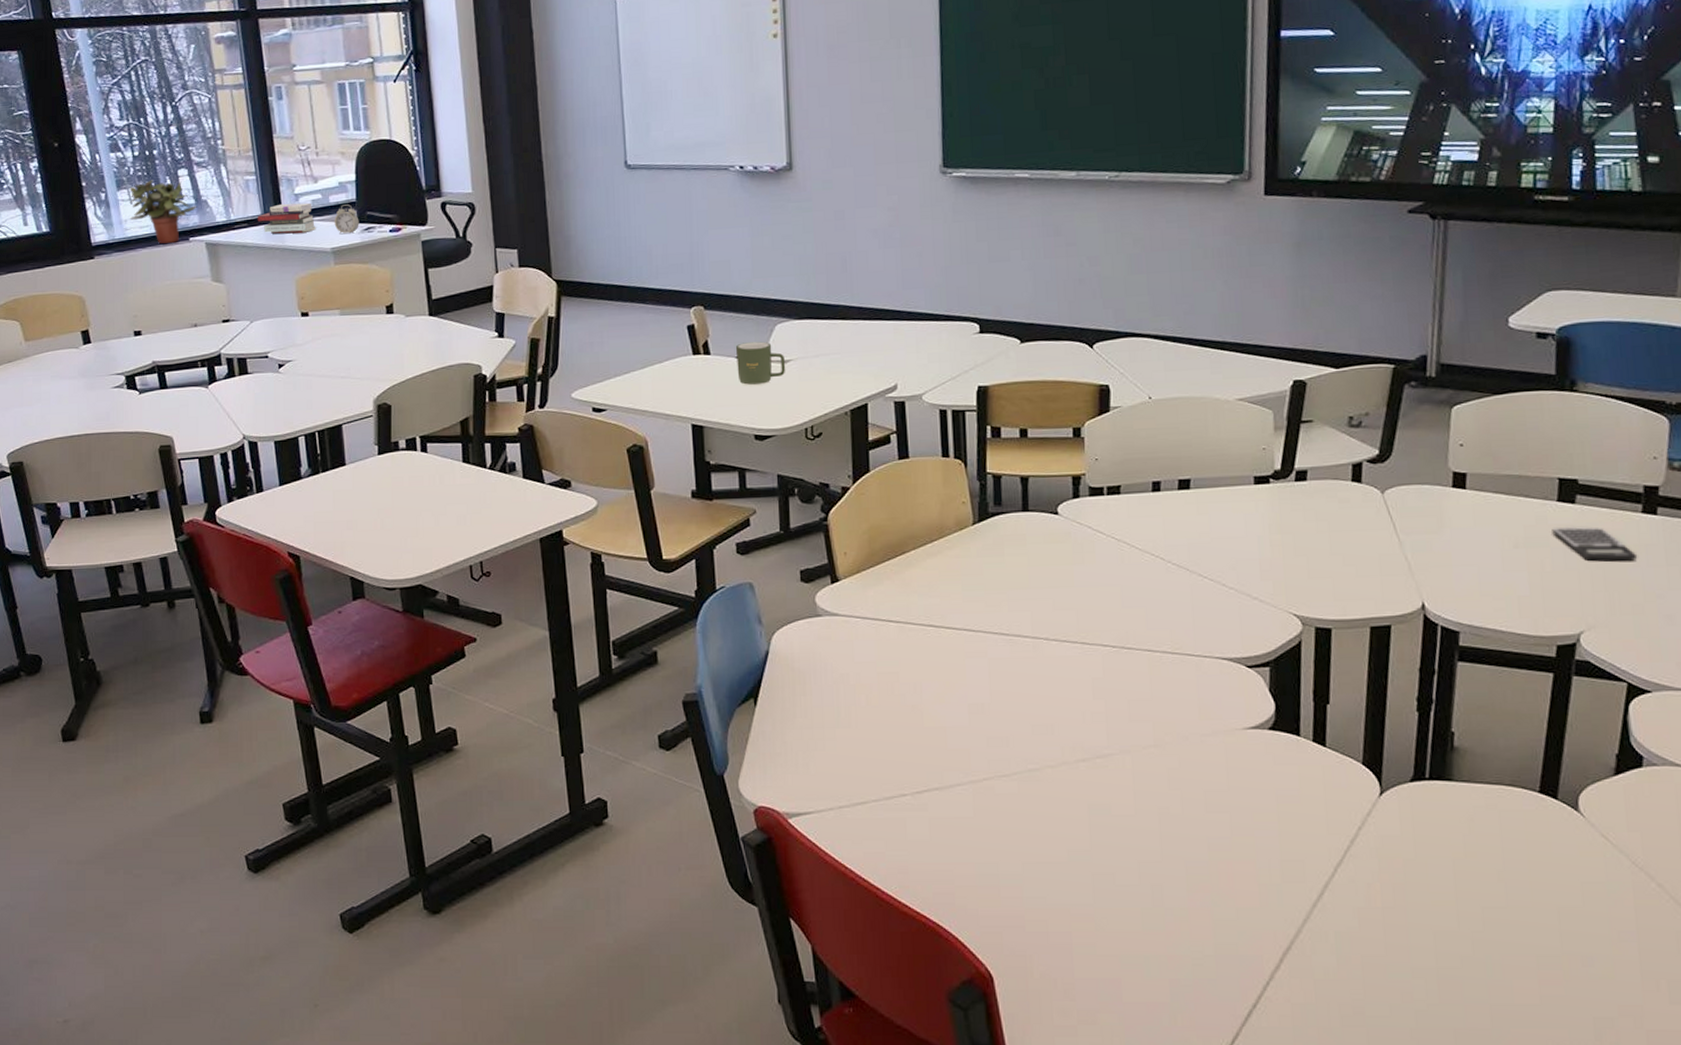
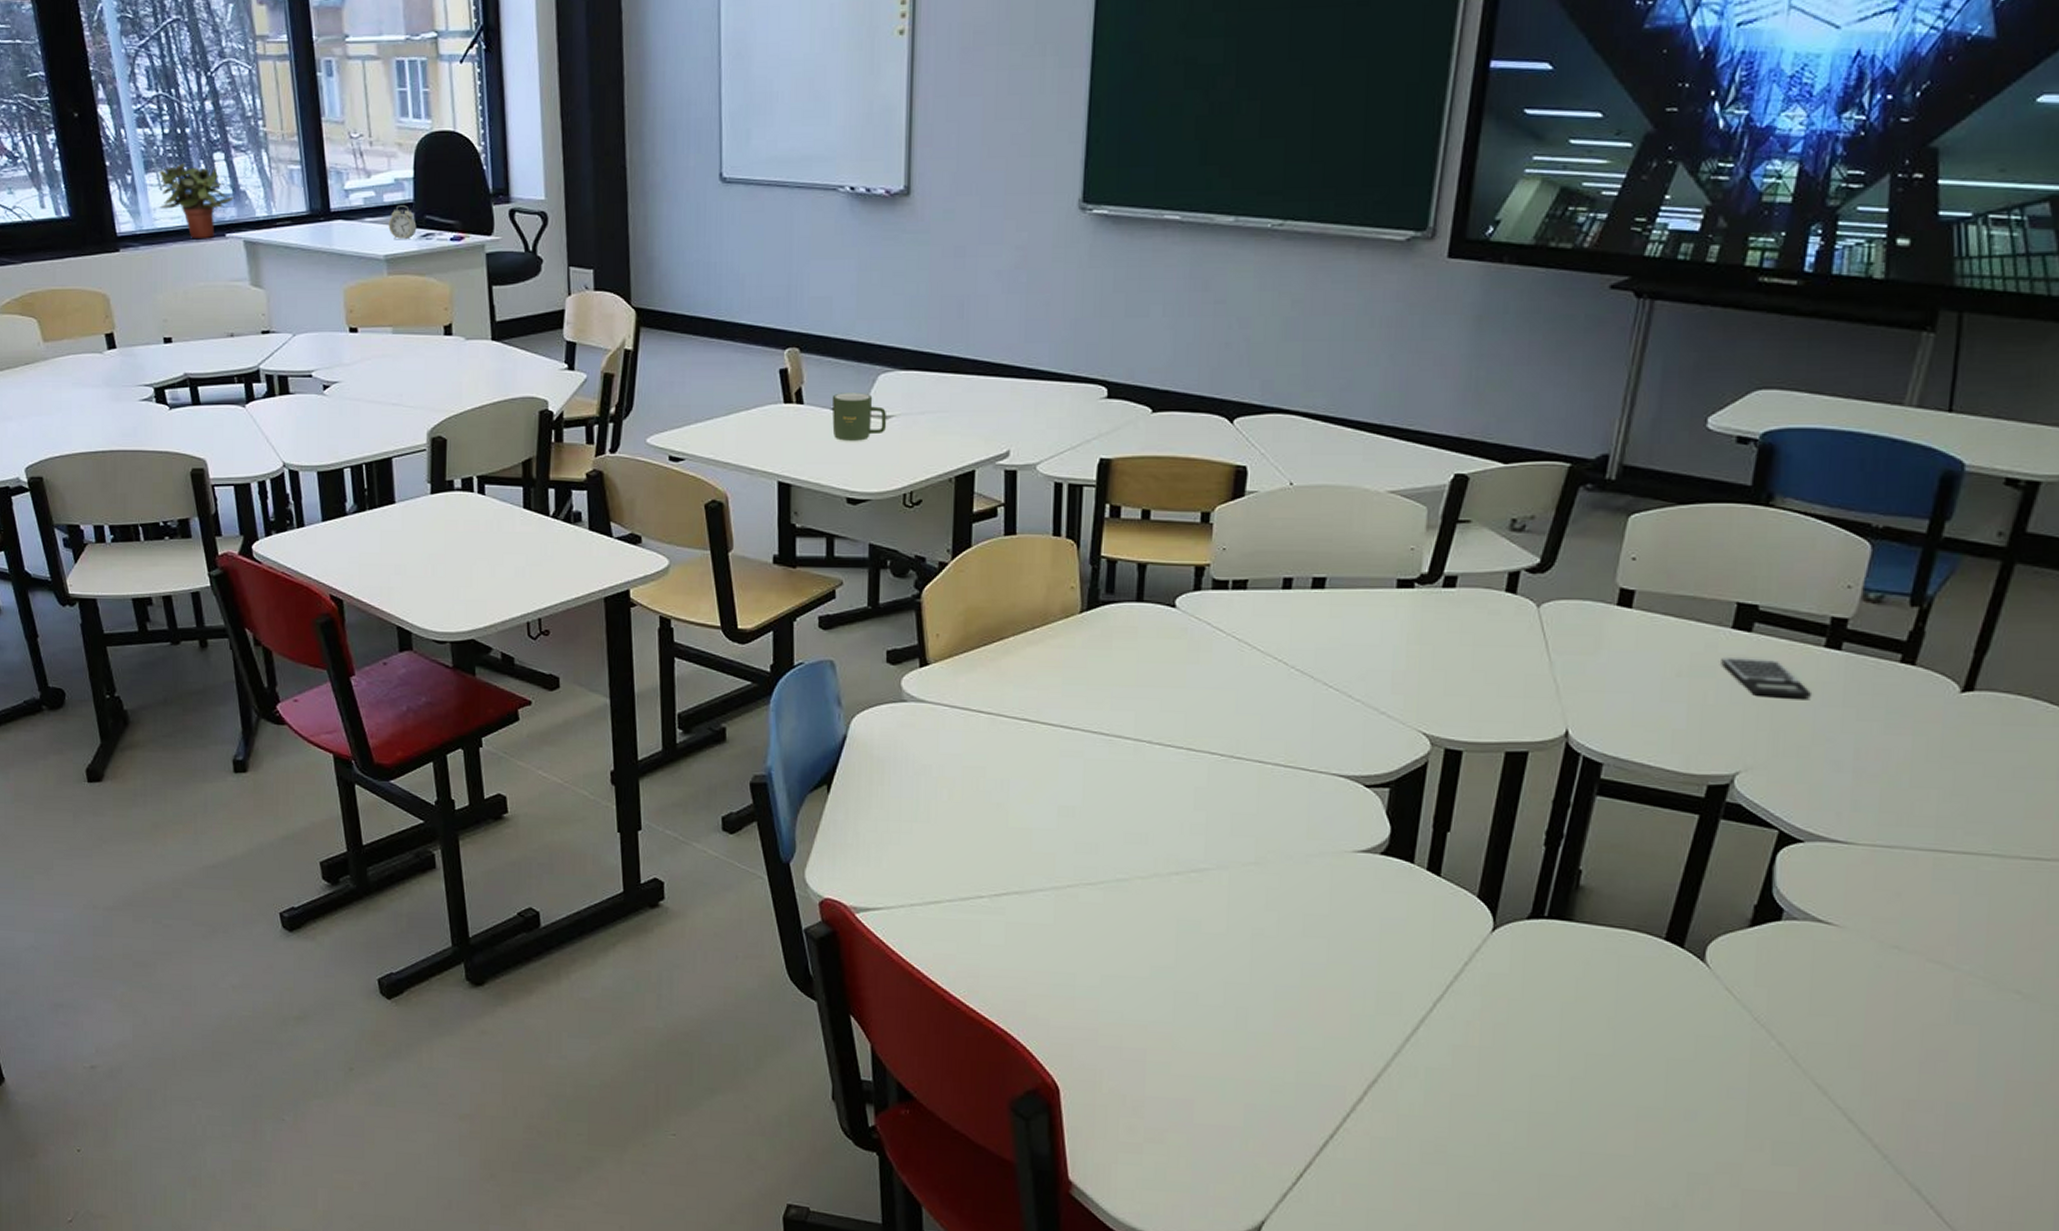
books: present [257,202,316,234] -> none [302,200,368,236]

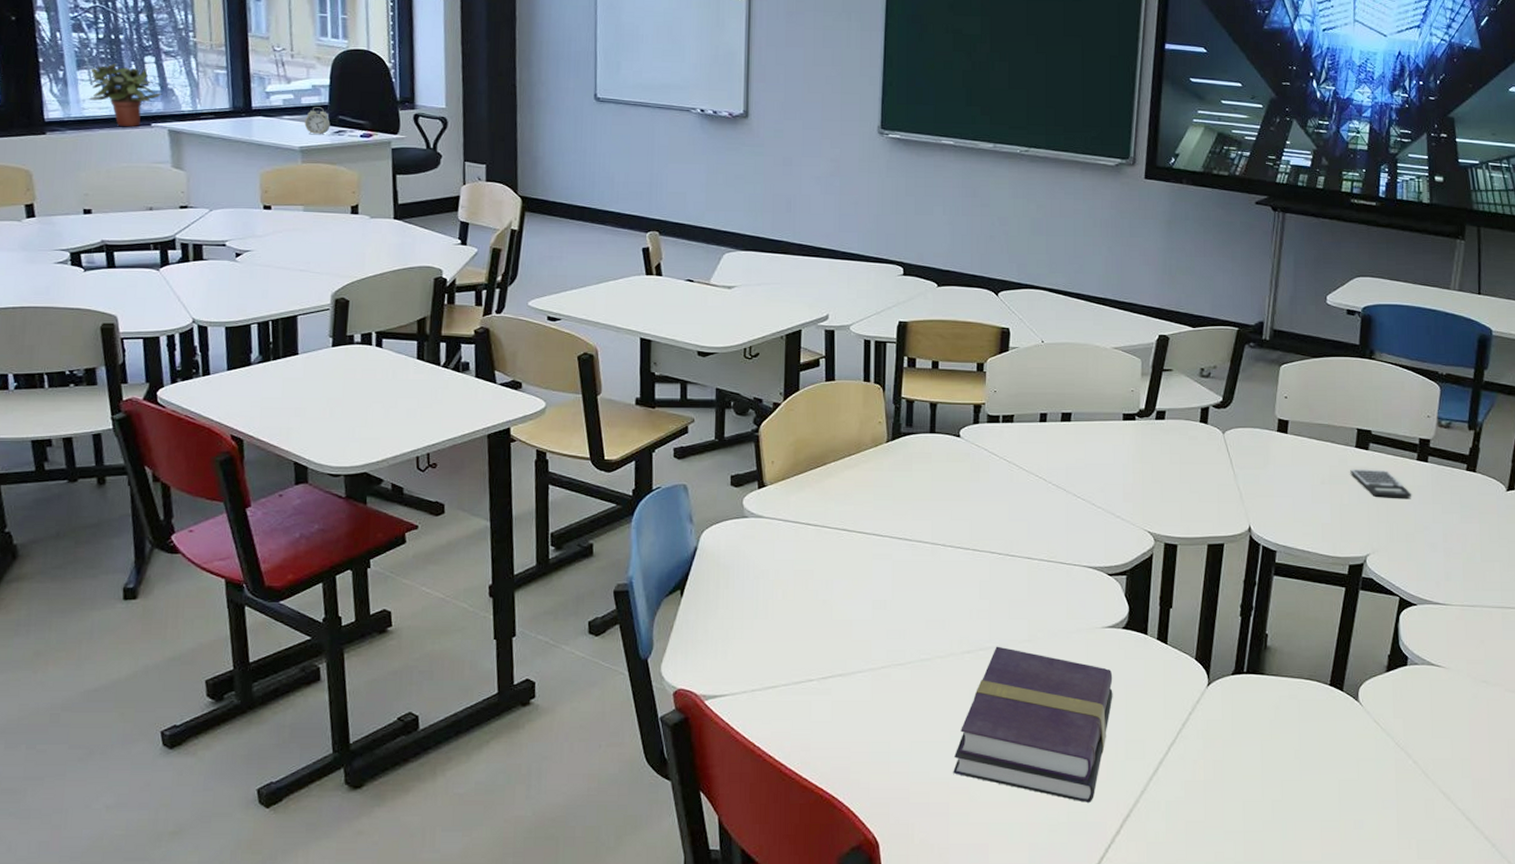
mug: present [832,393,886,442] -> none [685,267,730,307]
book: none [1153,868,1364,1062] -> present [953,646,1113,802]

